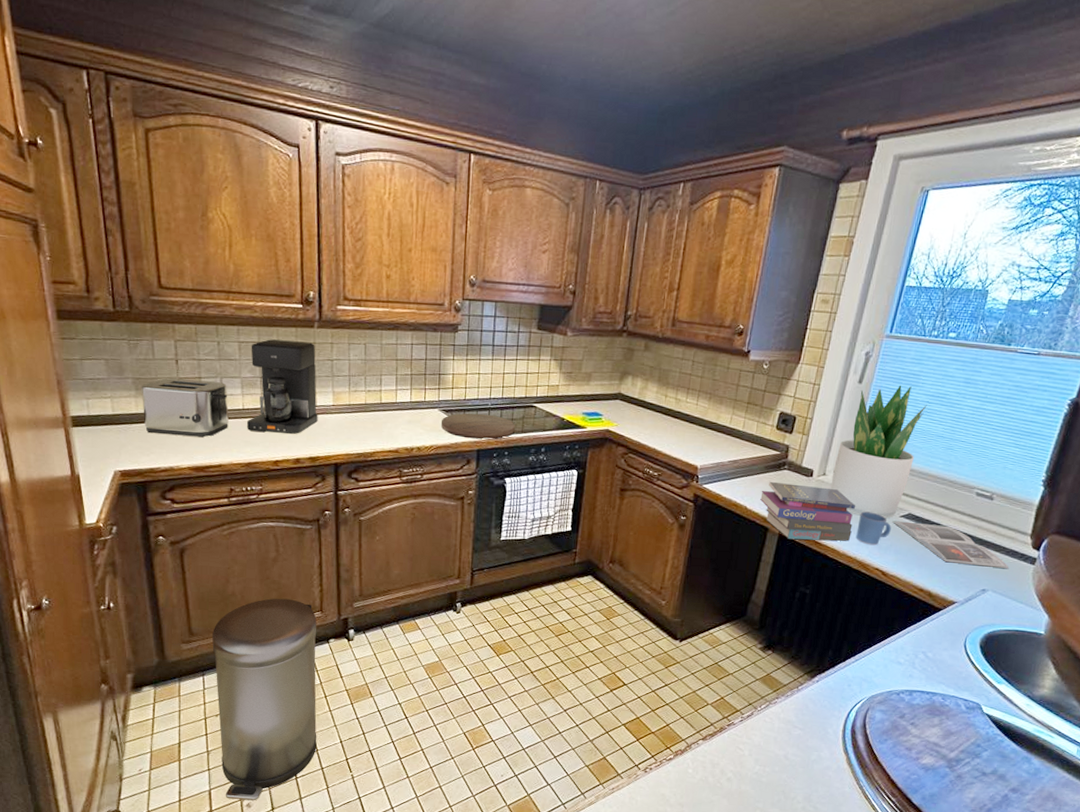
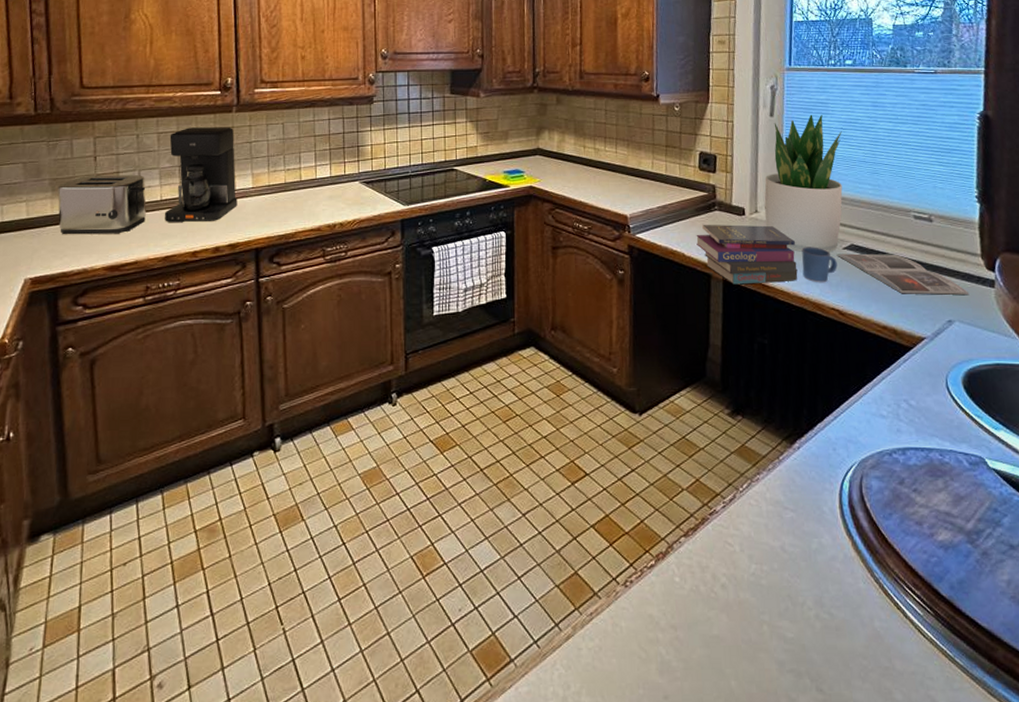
pedal bin: present [211,598,317,801] -> none [121,407,241,679]
cutting board: present [440,413,515,440] -> none [362,182,437,209]

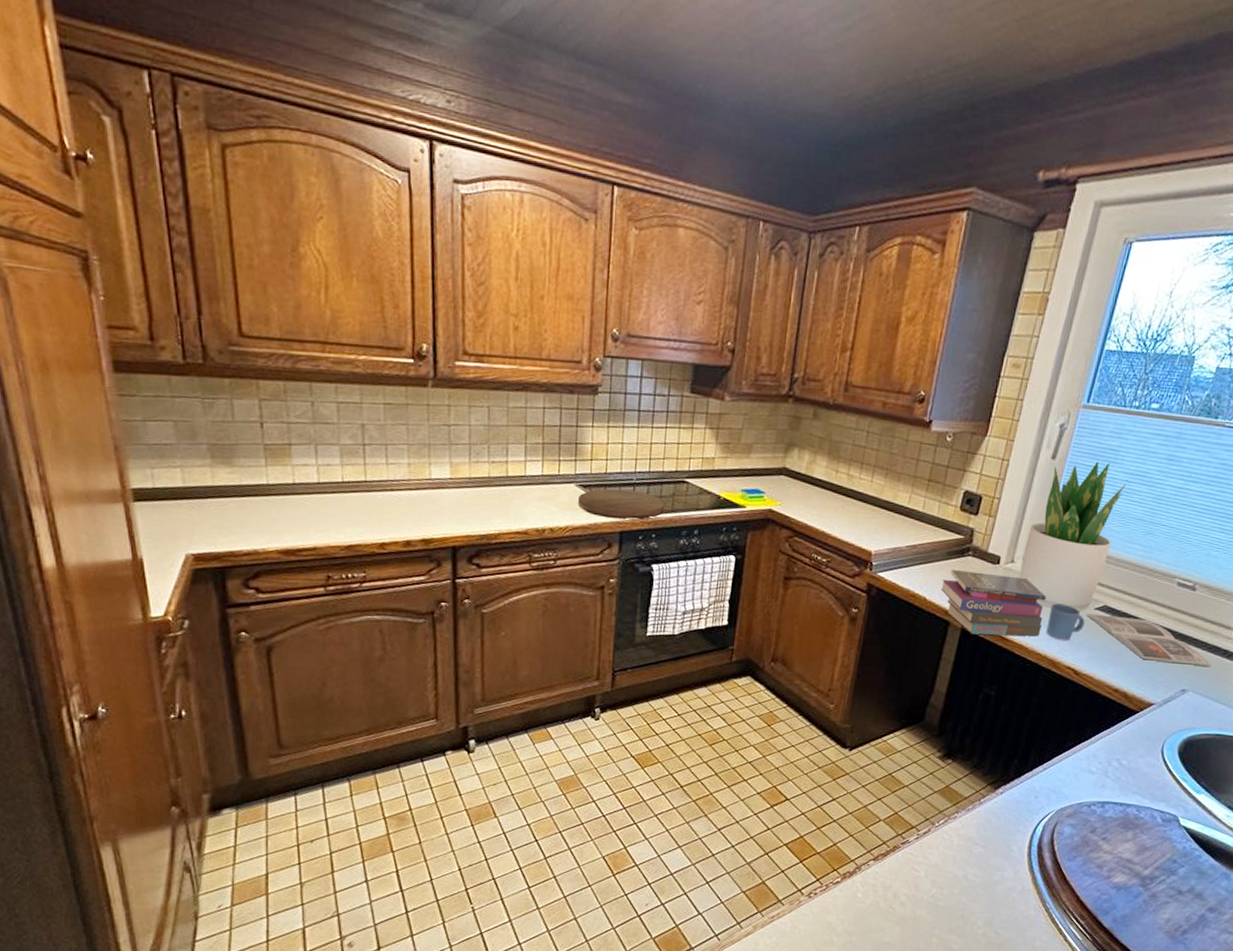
toaster: present [57,174,147,235] -> none [218,444,325,515]
coffee maker: present [165,127,237,223] -> none [347,399,433,513]
cutting board: none [362,182,437,209] -> present [577,488,664,520]

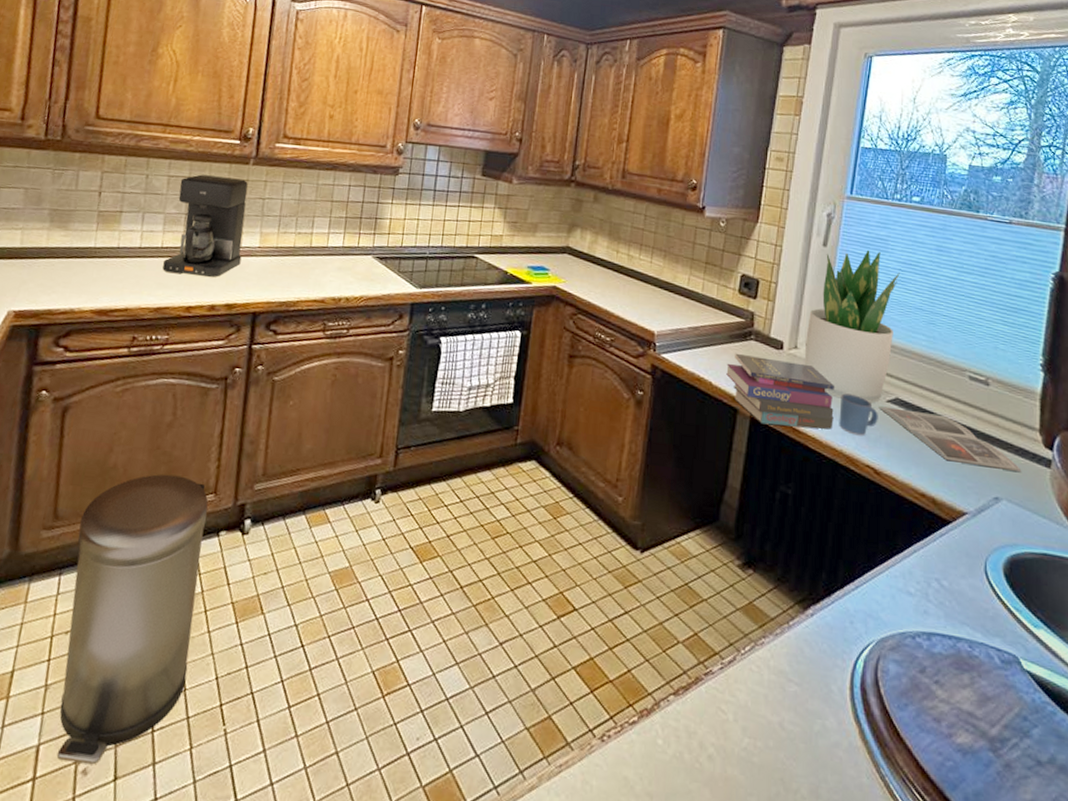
pedal bin: none [305,704,432,940] -> present [56,474,209,765]
coffee maker: none [347,399,433,513] -> present [162,174,248,278]
cutting board: present [577,488,664,520] -> none [373,261,454,292]

